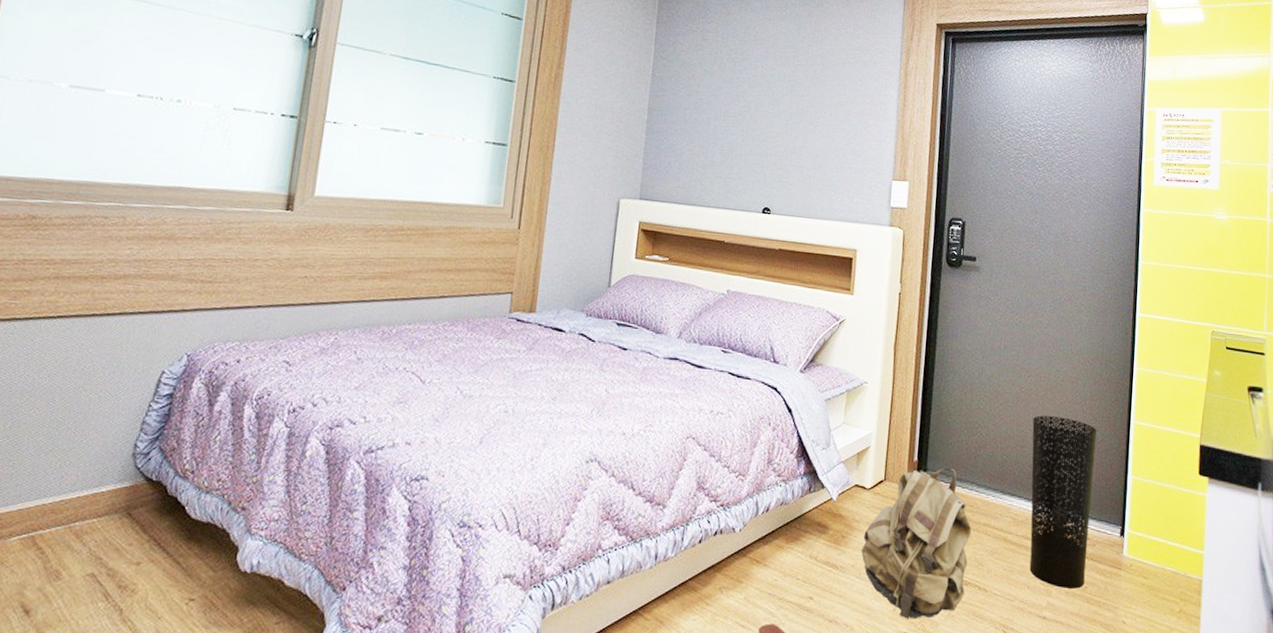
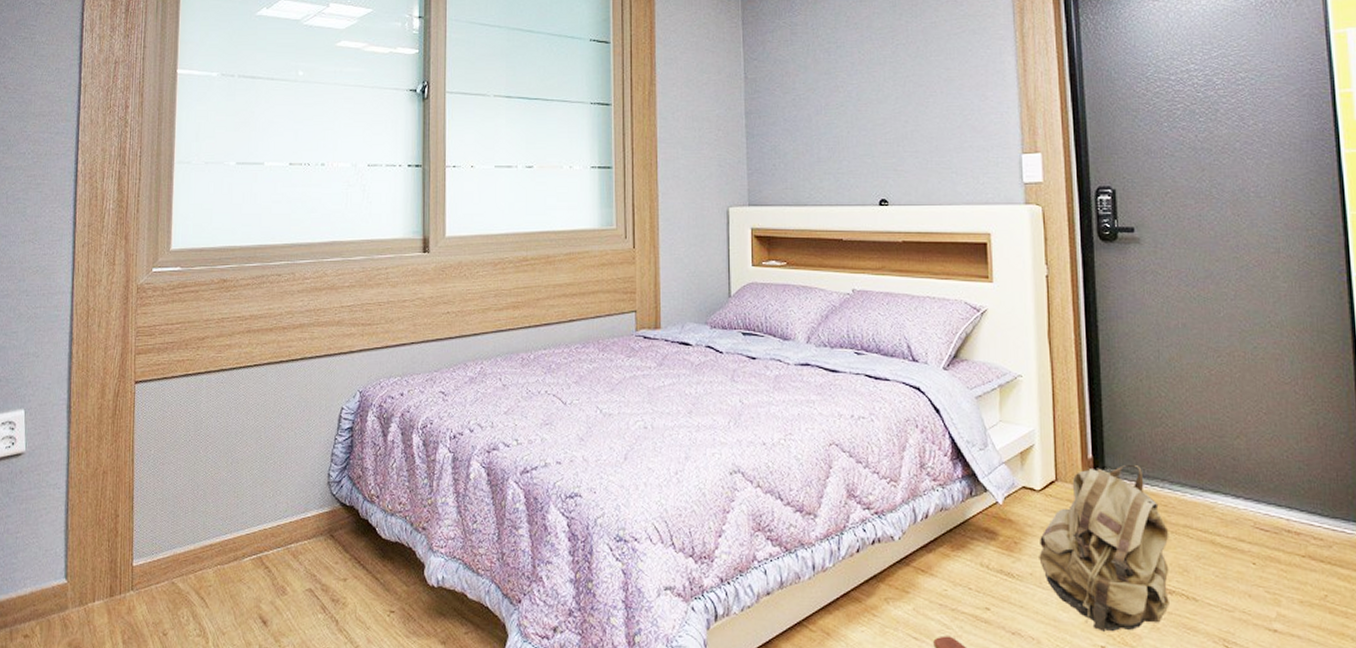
umbrella stand: present [1029,415,1097,589] -> none [1230,400,1323,597]

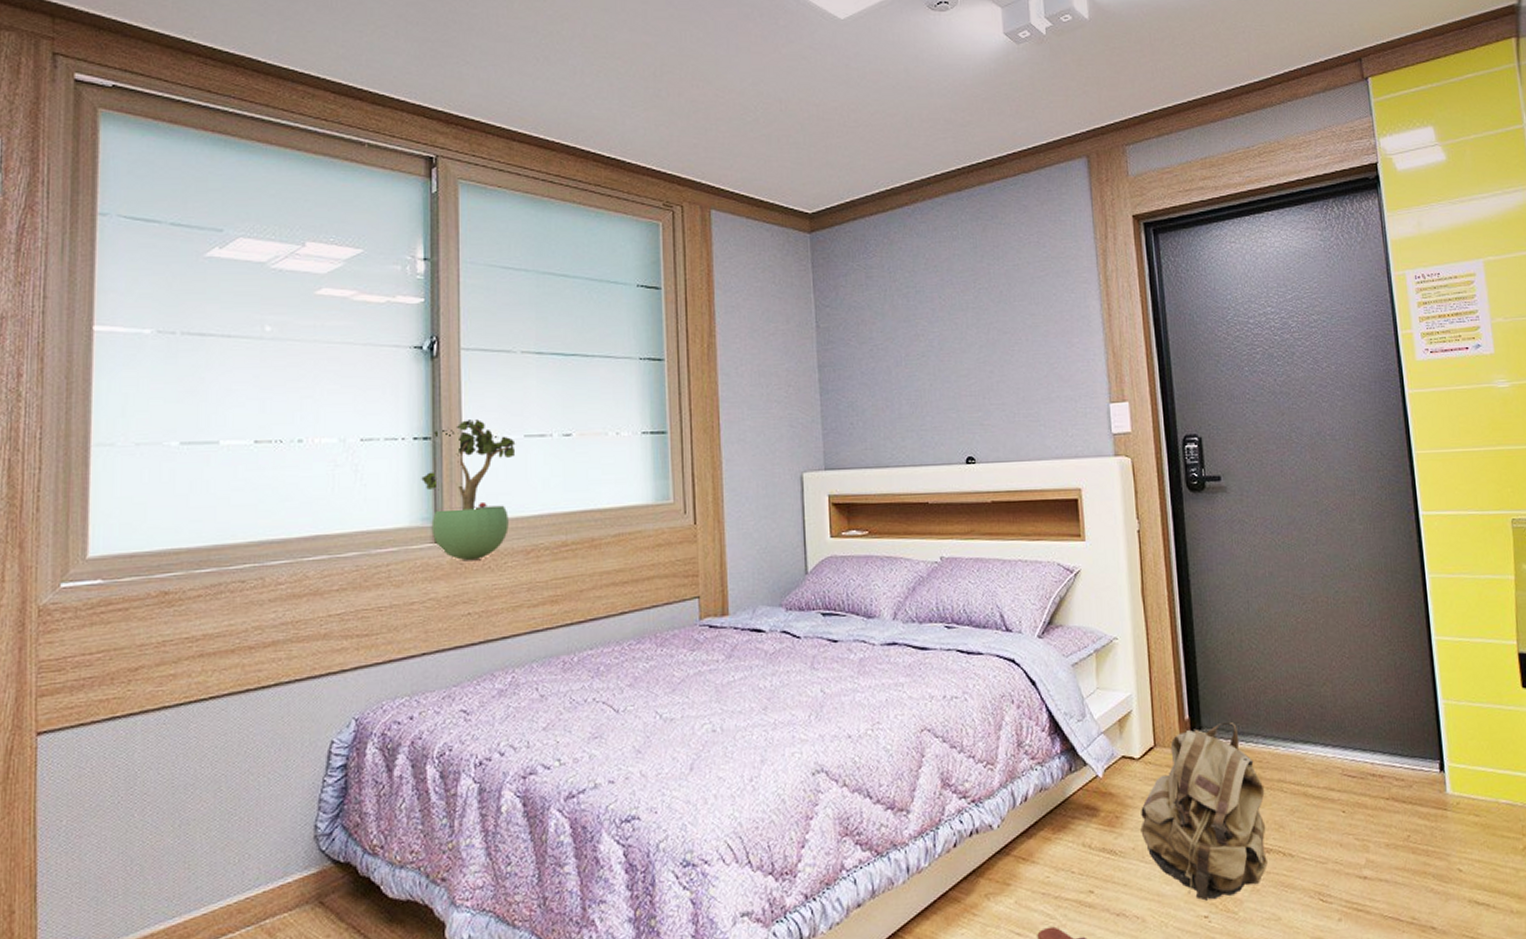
potted plant: none [413,151,488,269] -> present [421,419,516,561]

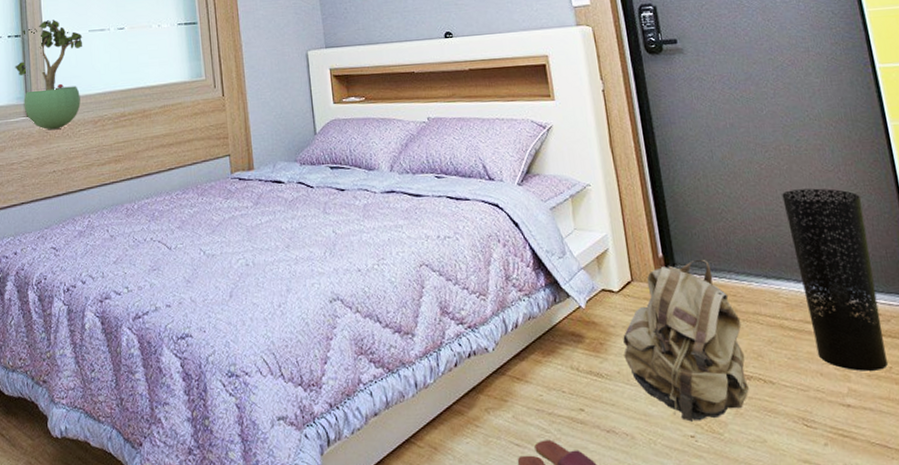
umbrella stand: none [1316,644,1406,841] -> present [782,188,887,371]

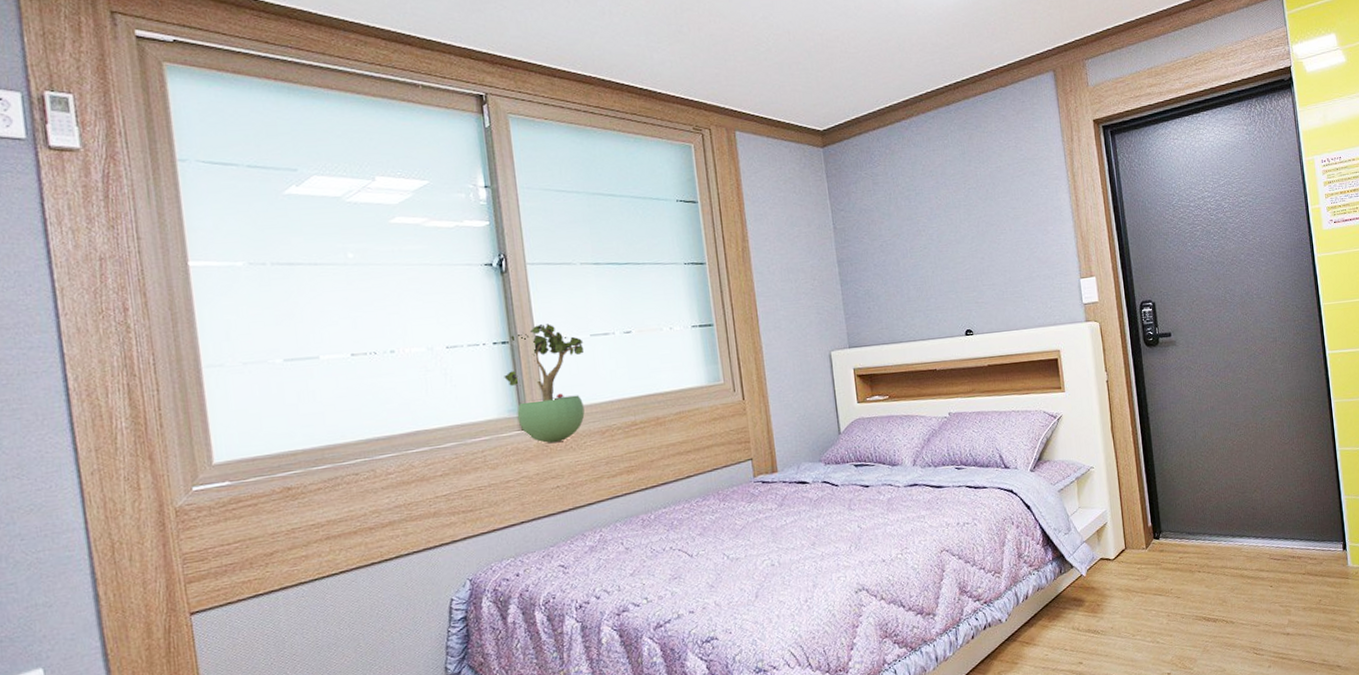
backpack: present [623,259,749,422] -> none [1116,525,1215,662]
umbrella stand: present [782,188,887,371] -> none [1248,458,1318,606]

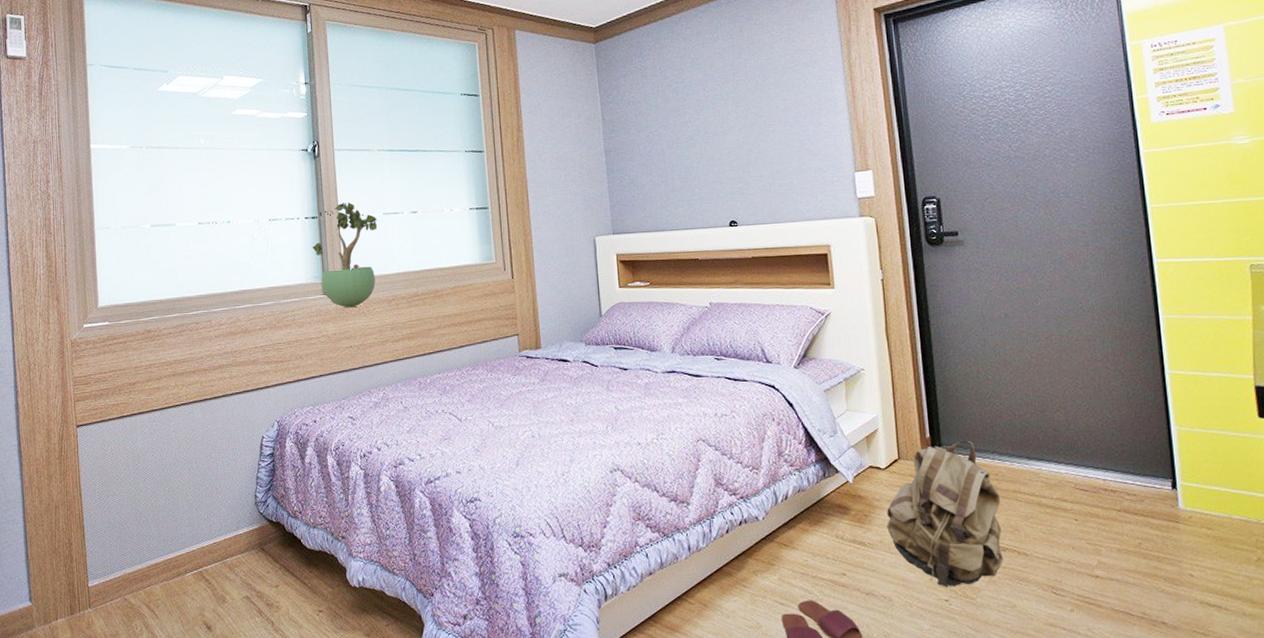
backpack: none [1116,525,1215,662] -> present [887,440,1003,587]

